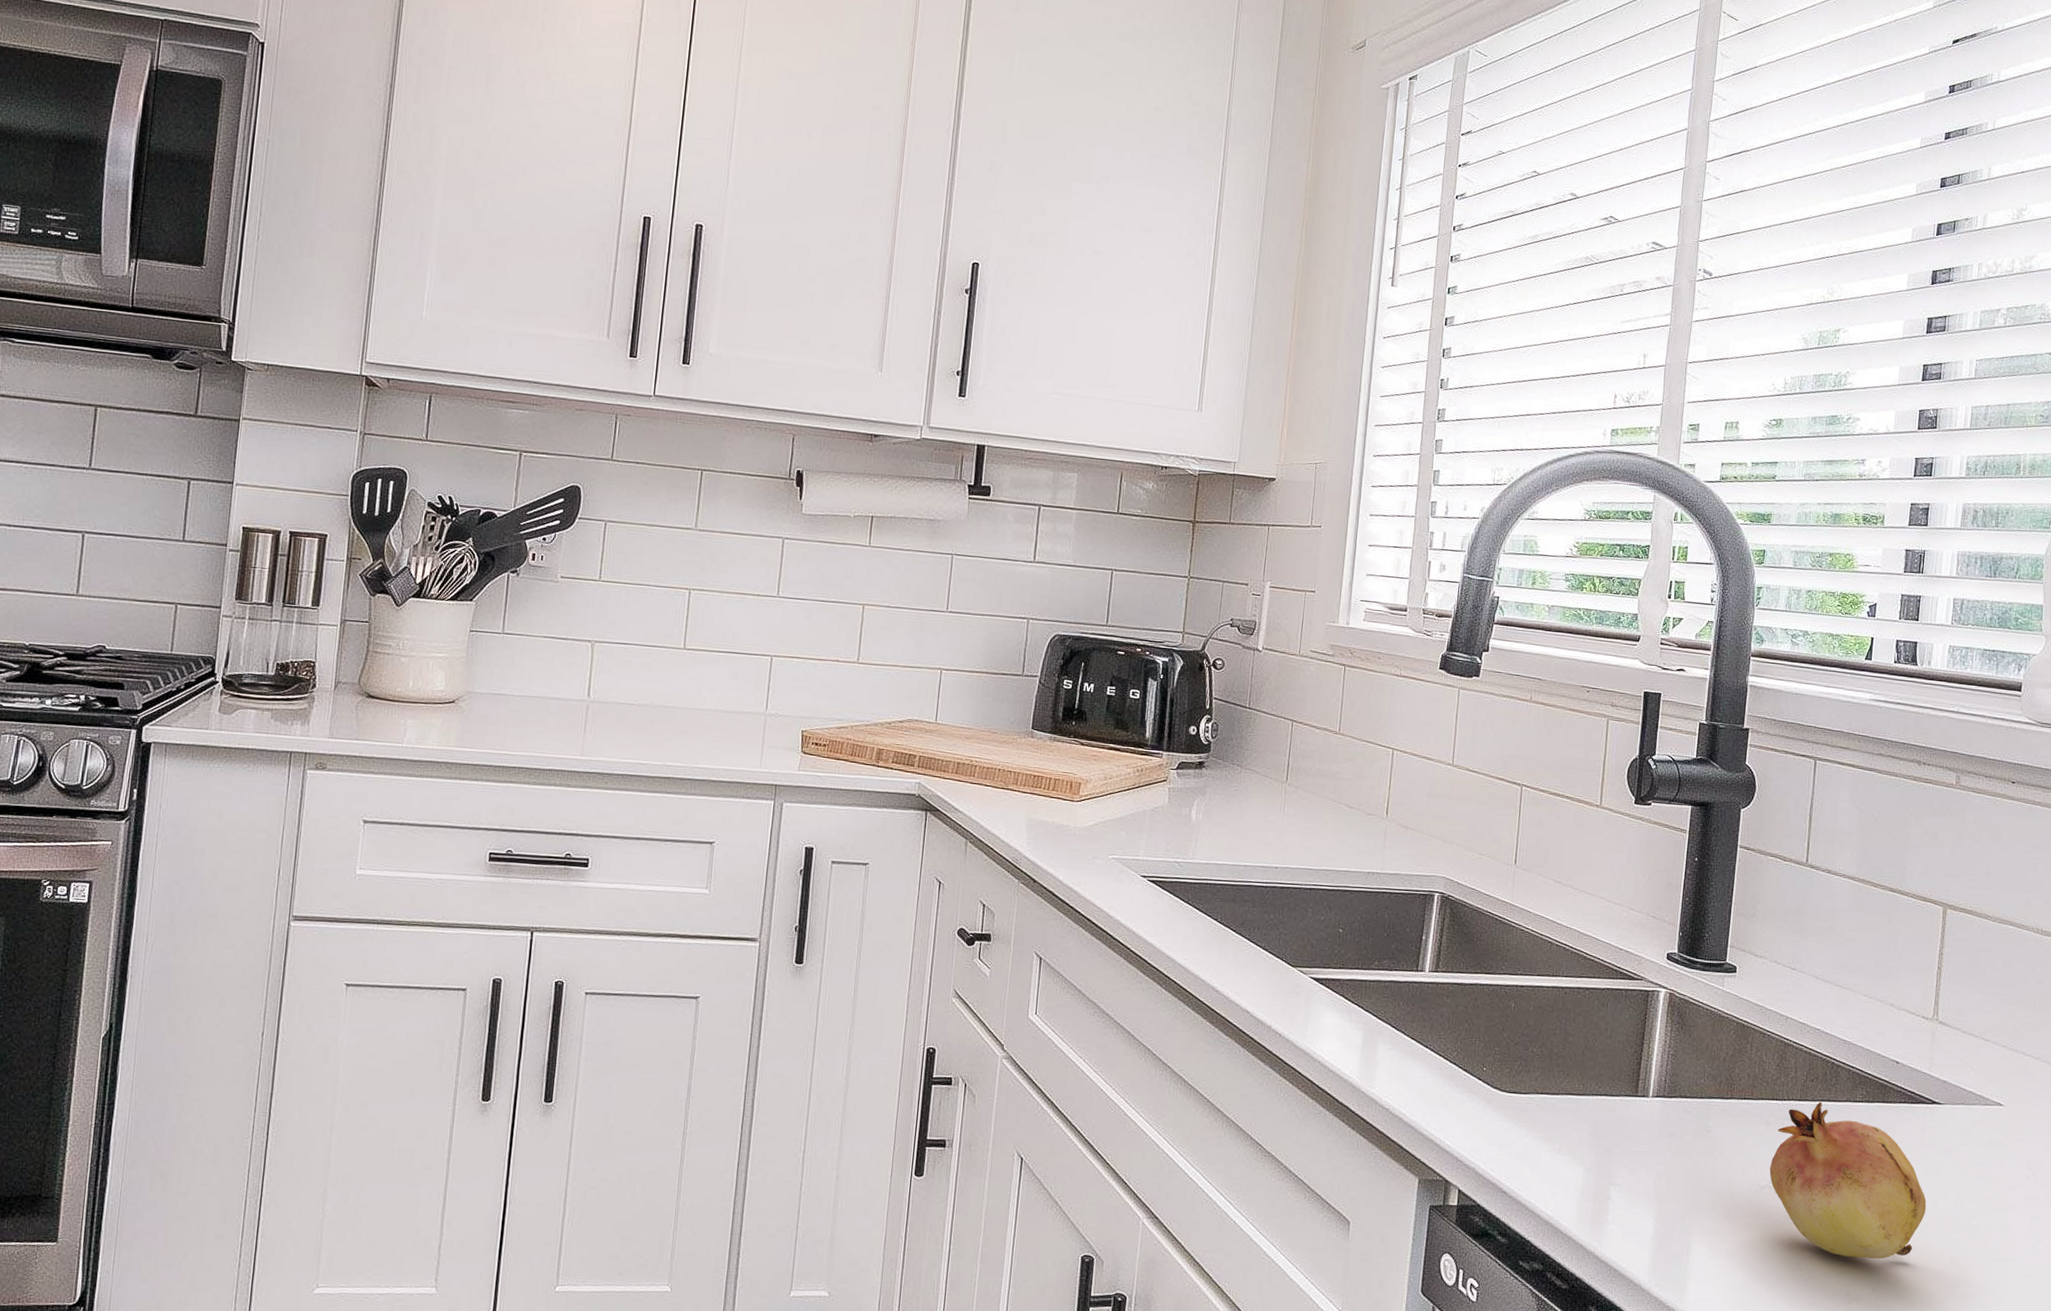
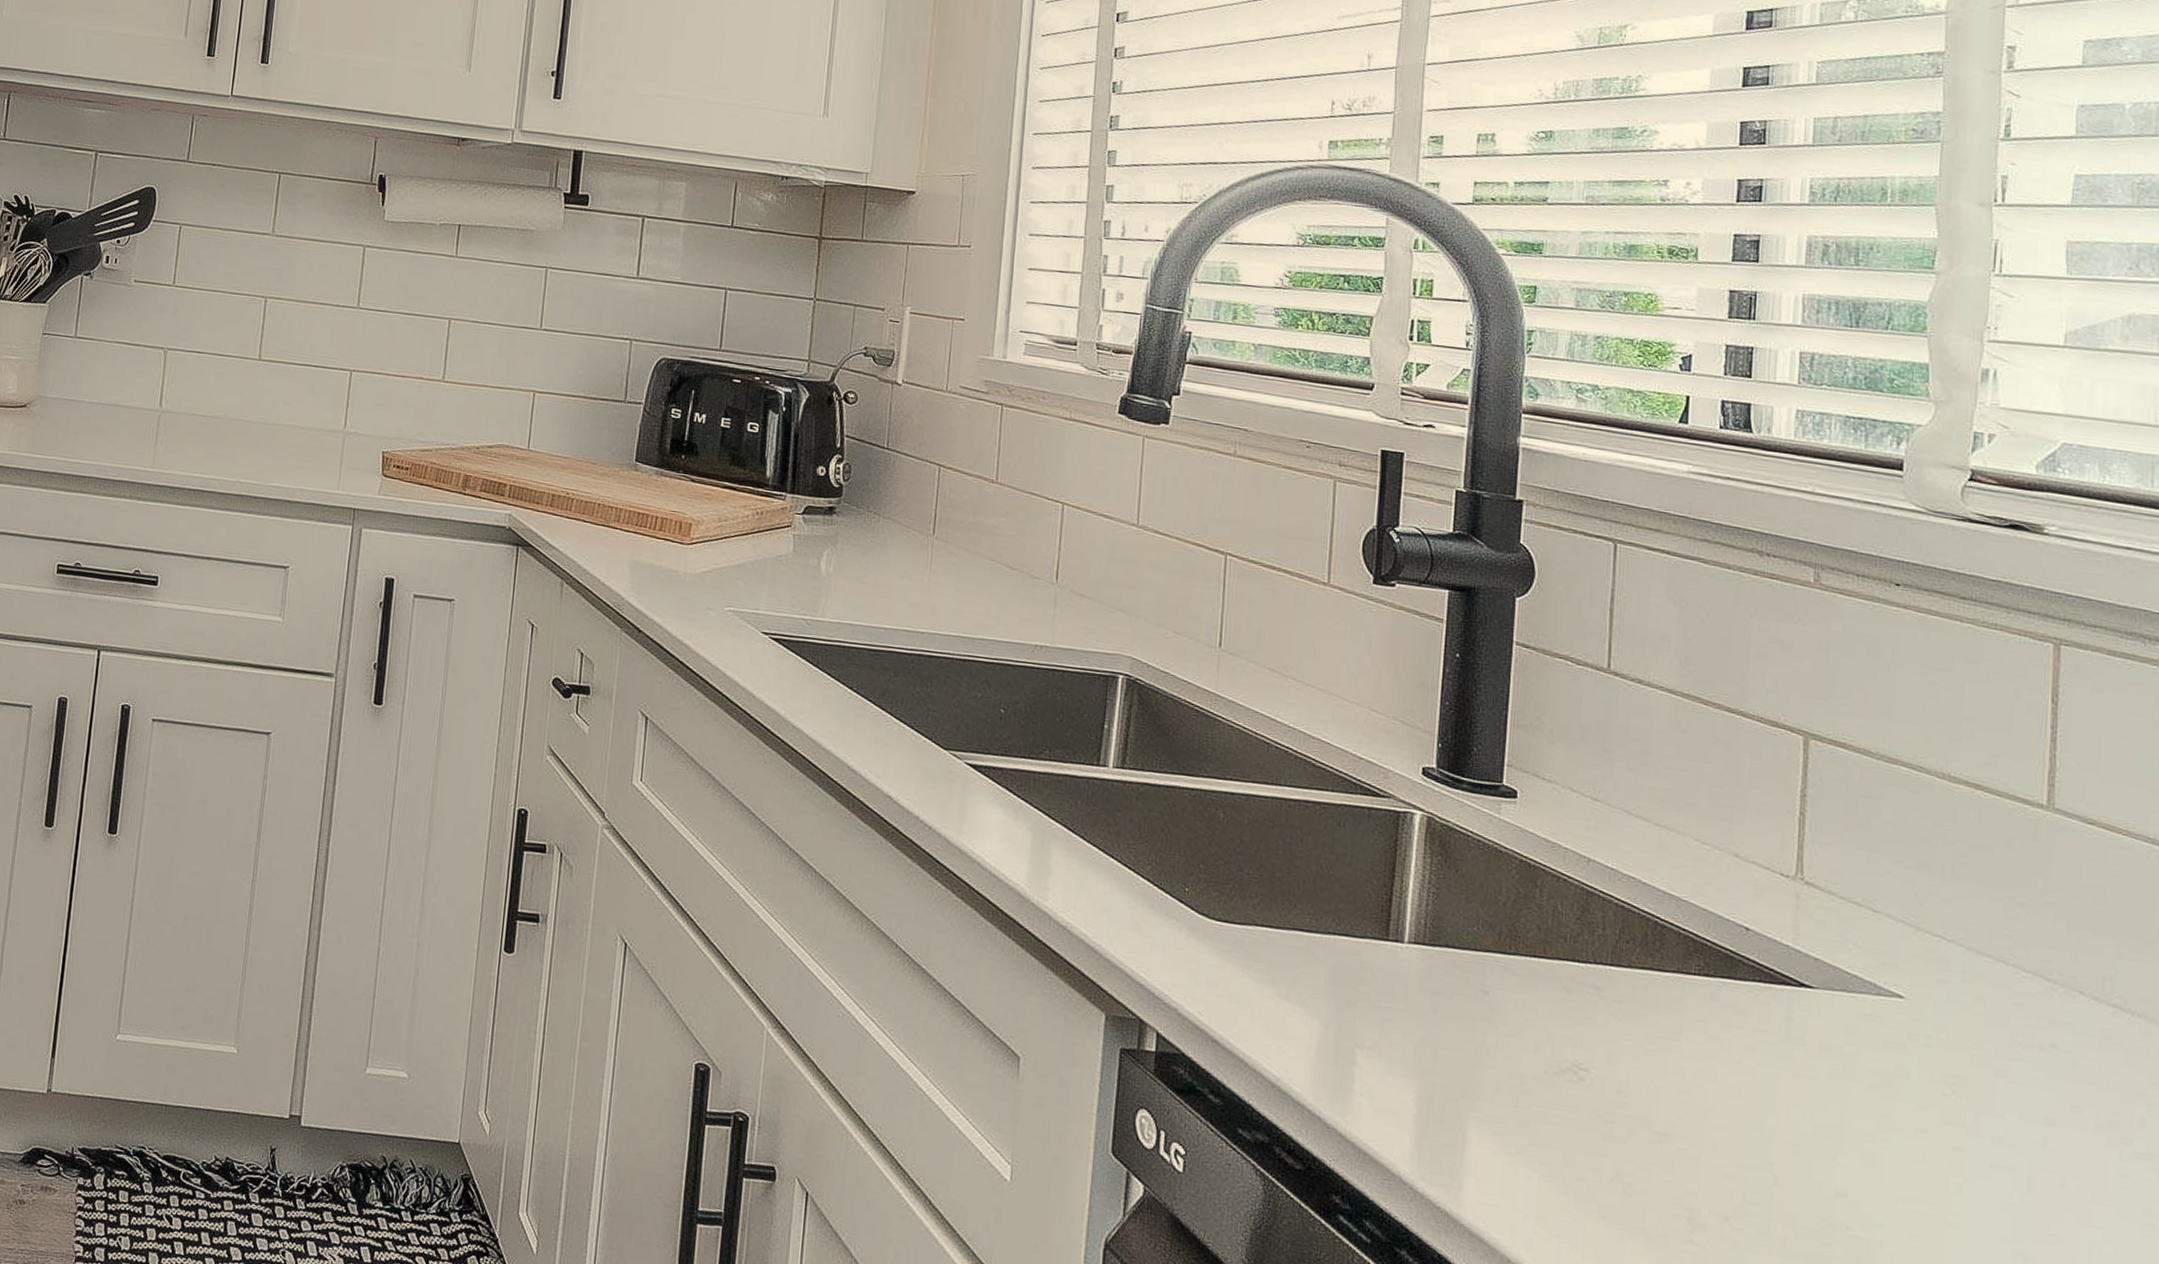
fruit: present [1769,1102,1927,1259] -> none [1572,969,1799,1180]

